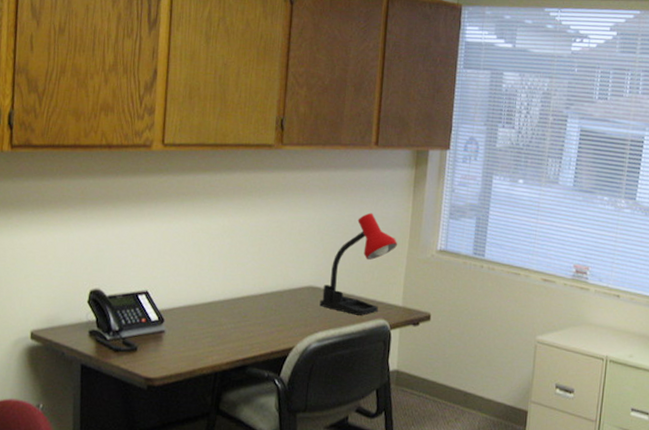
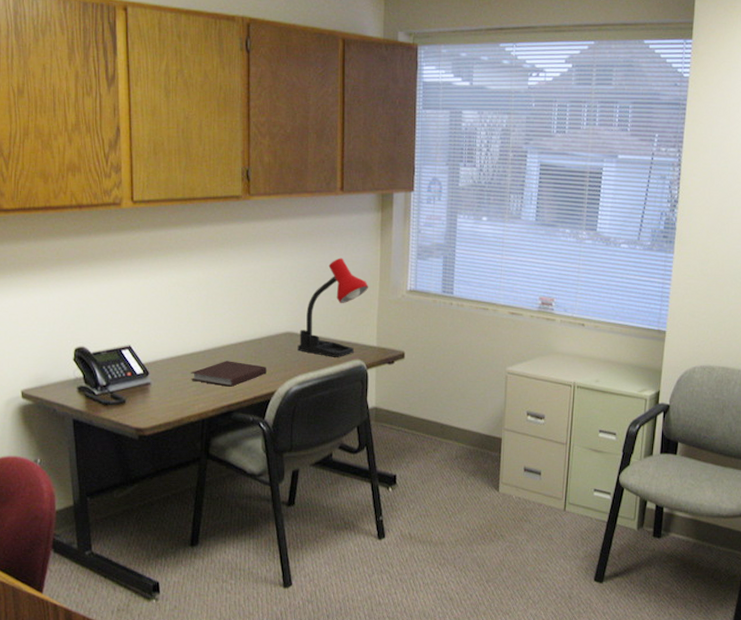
notebook: none [207,312,286,340] -> present [191,361,266,387]

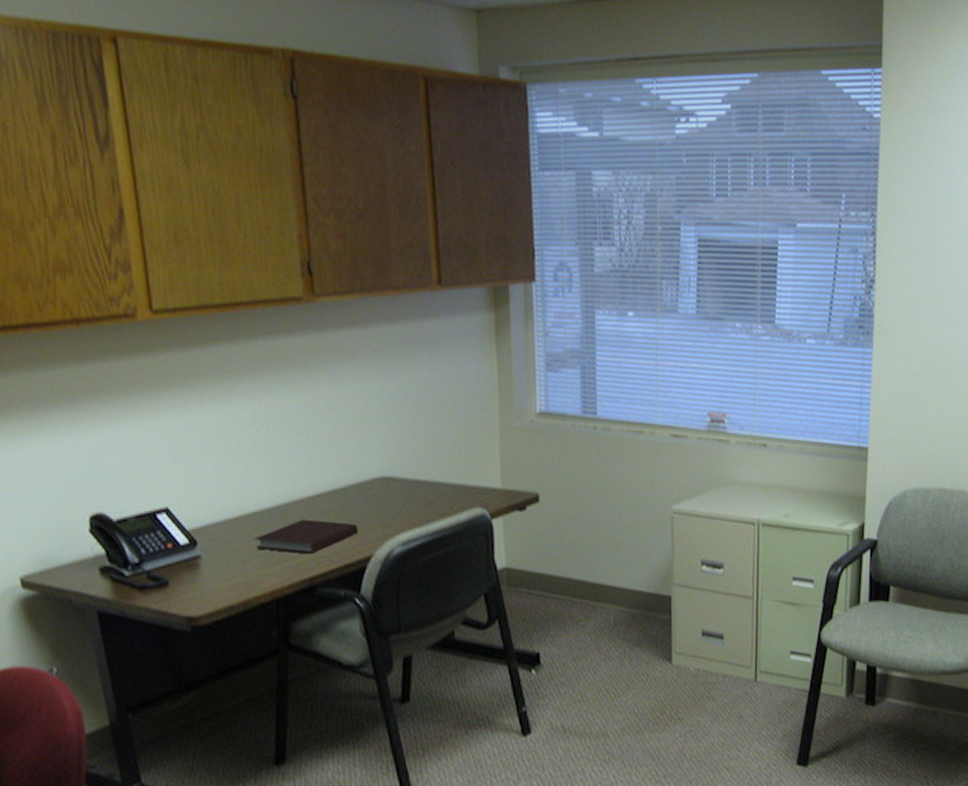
desk lamp: present [297,258,369,357] -> none [396,374,486,507]

